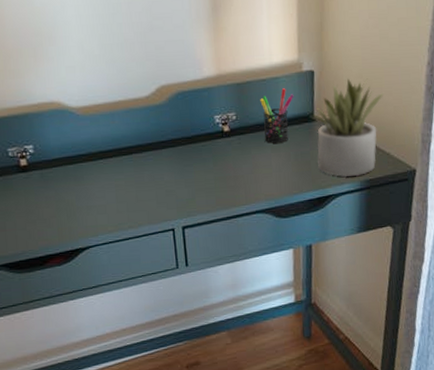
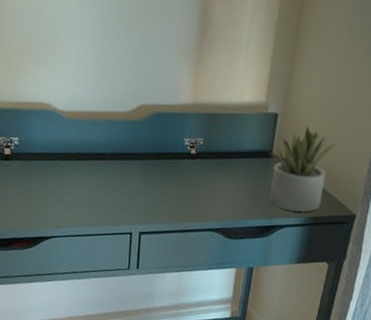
pen holder: present [260,88,294,143] -> none [225,124,257,172]

